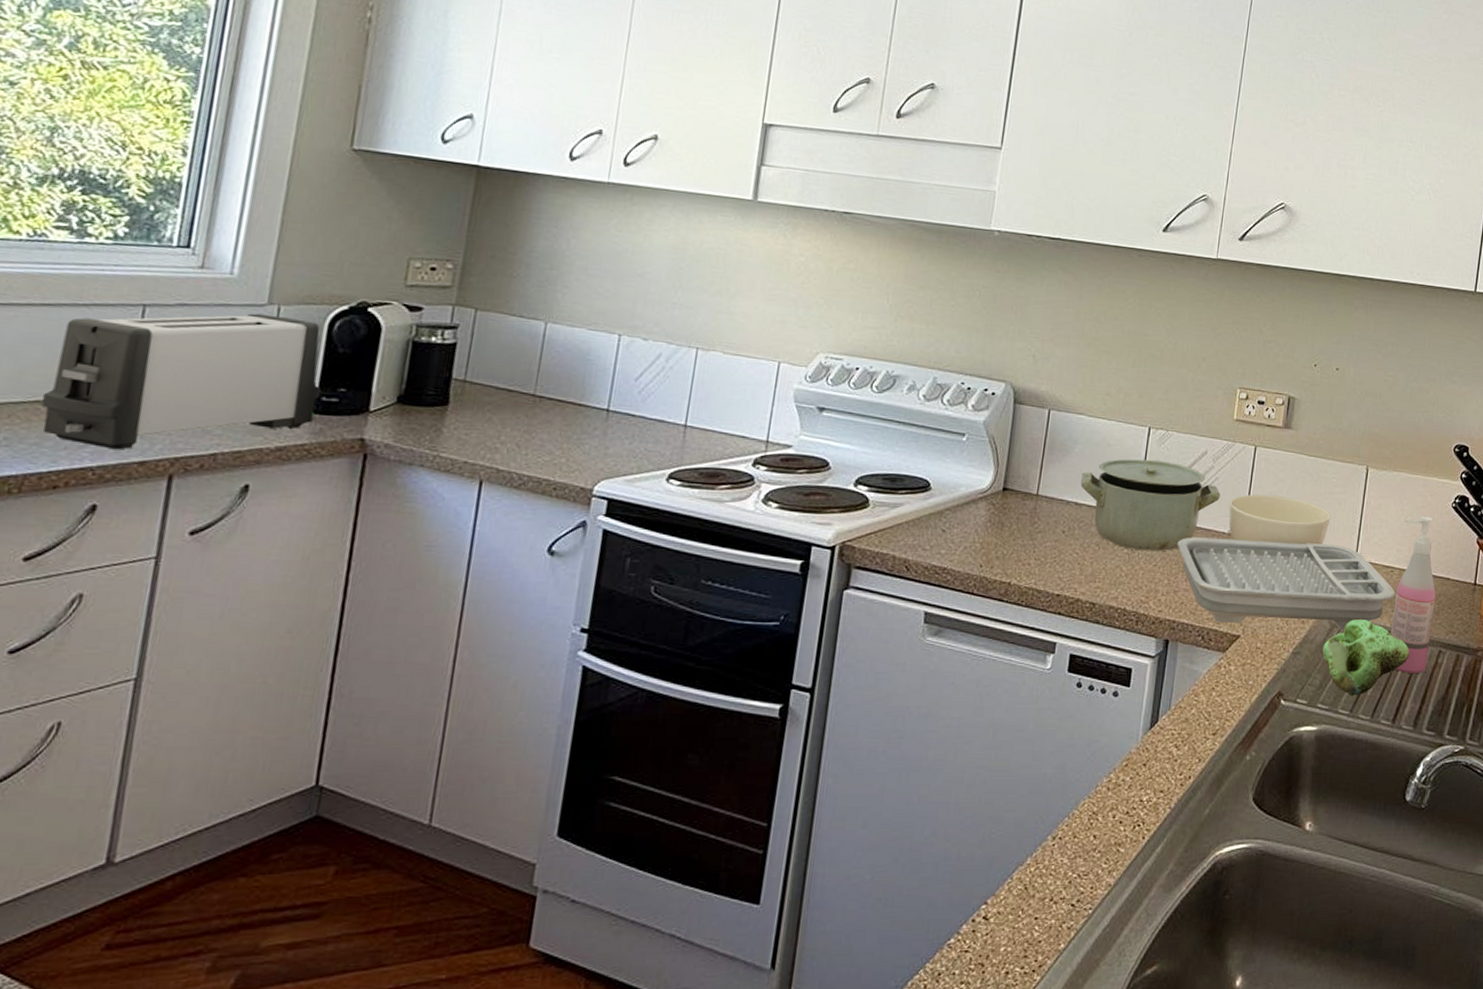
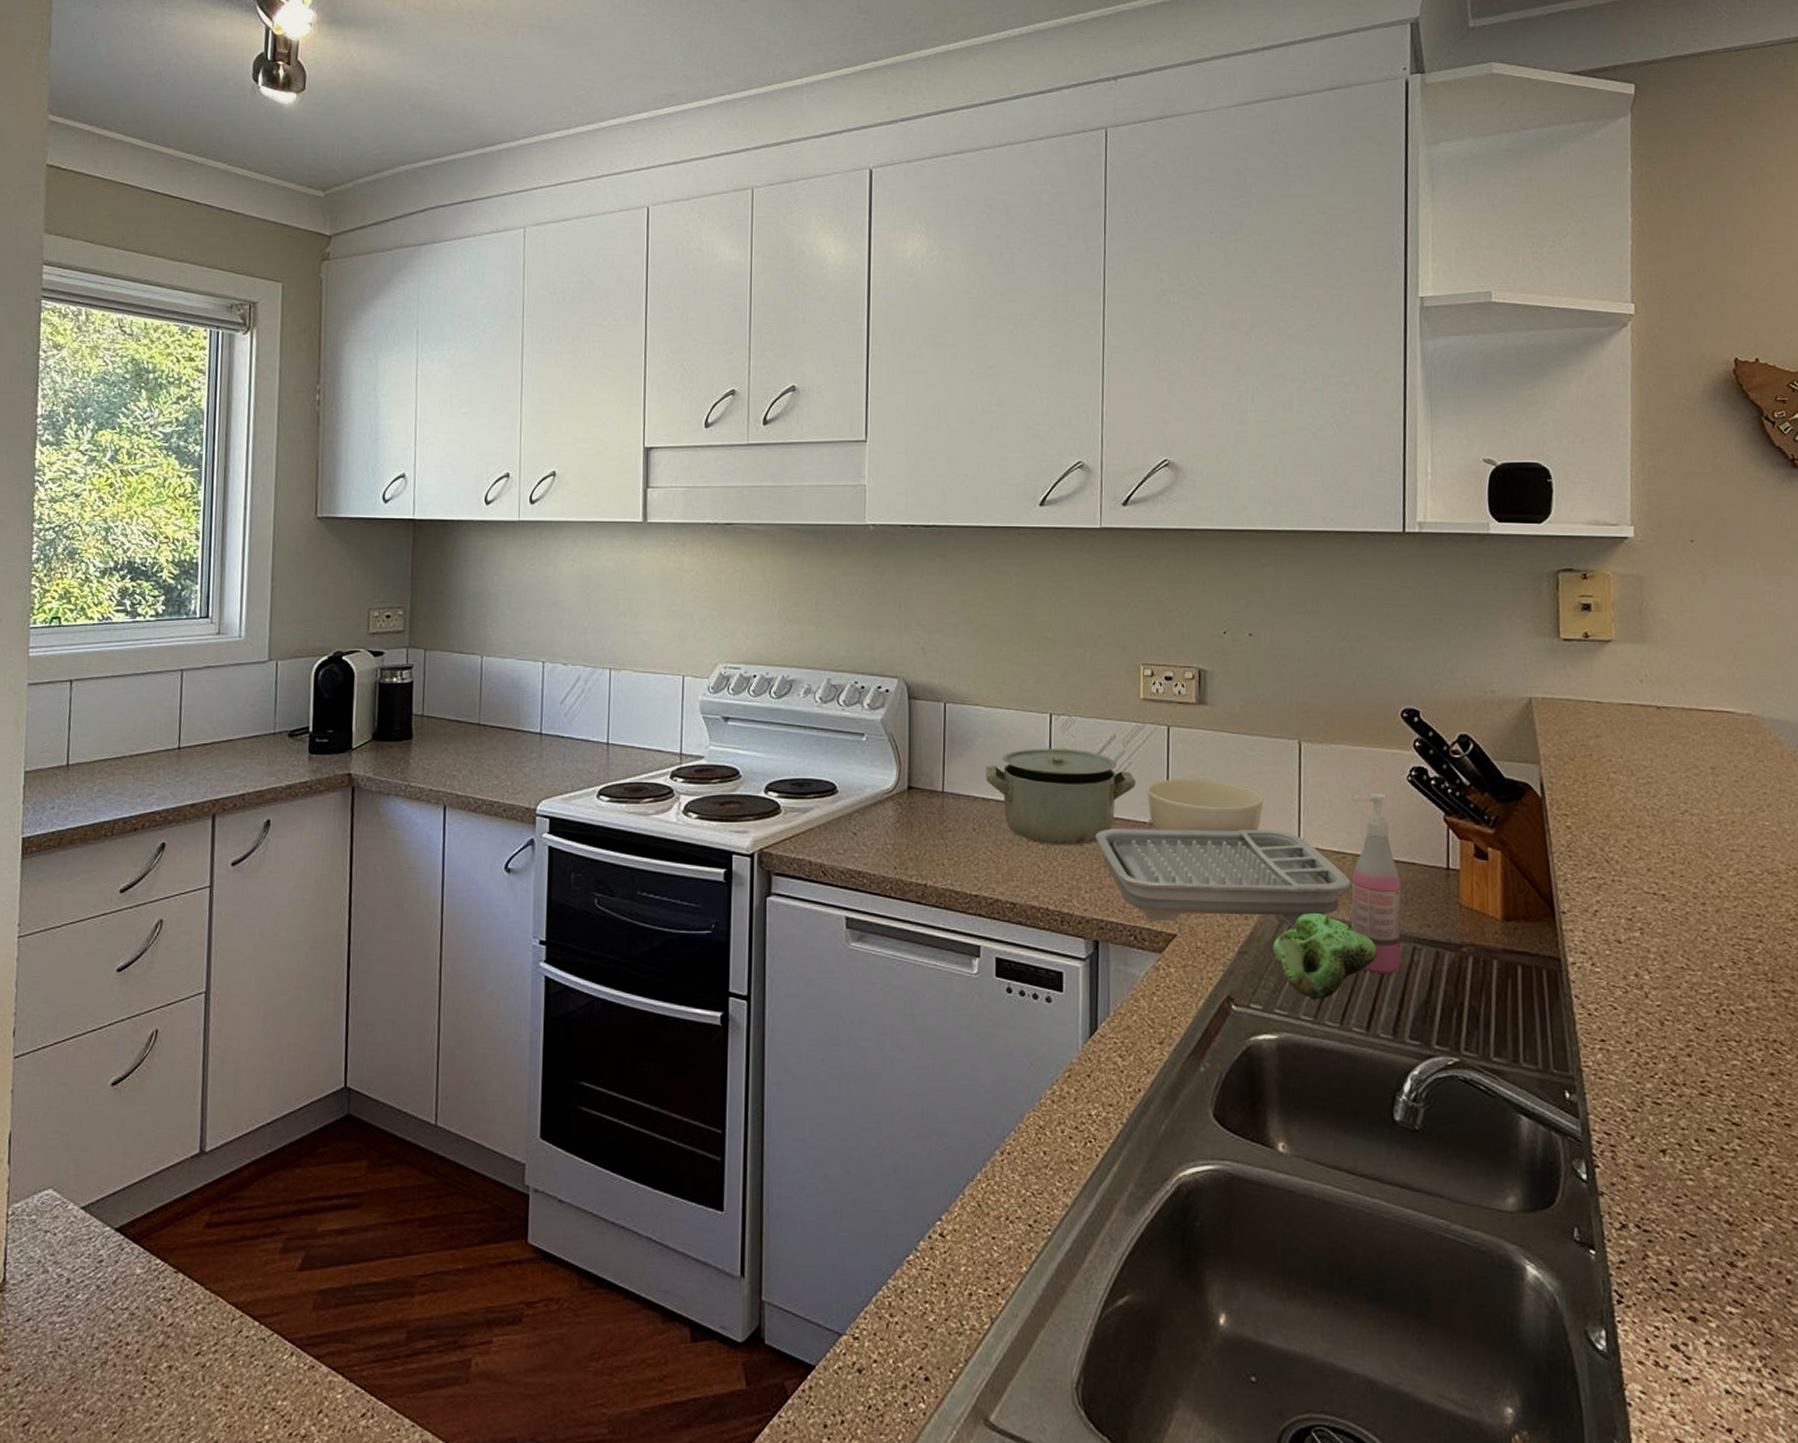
toaster: present [42,313,322,450] -> none [120,670,315,795]

